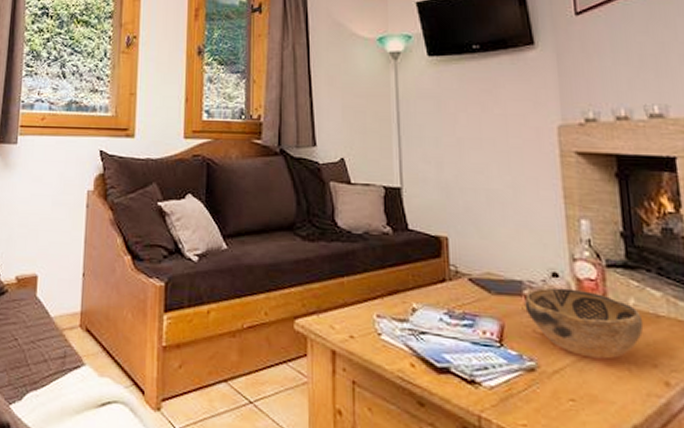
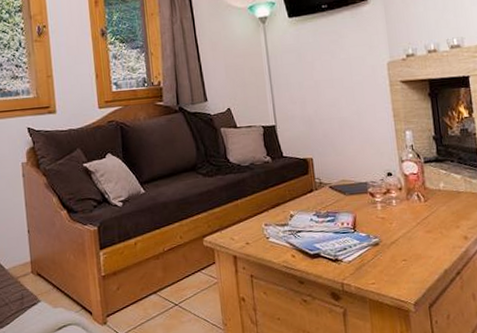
decorative bowl: present [524,287,644,360] -> none [369,182,450,229]

